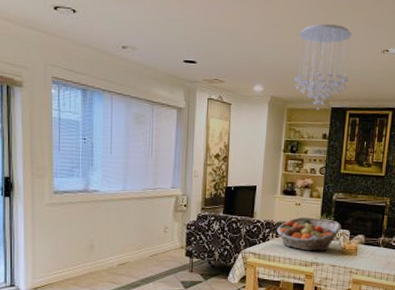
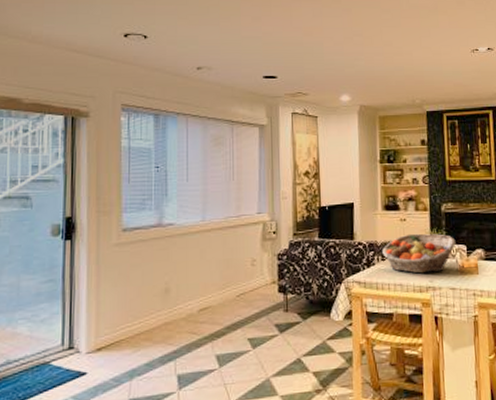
chandelier: present [294,23,352,111] -> none [383,29,440,116]

